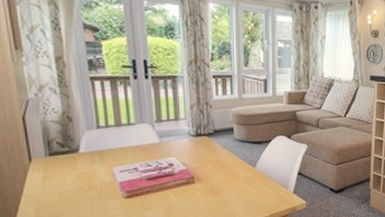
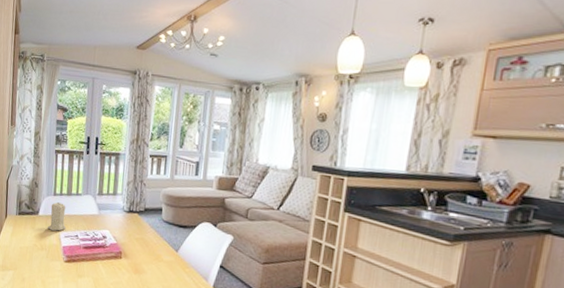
candle: none [95,136,120,167] -> present [48,202,66,231]

